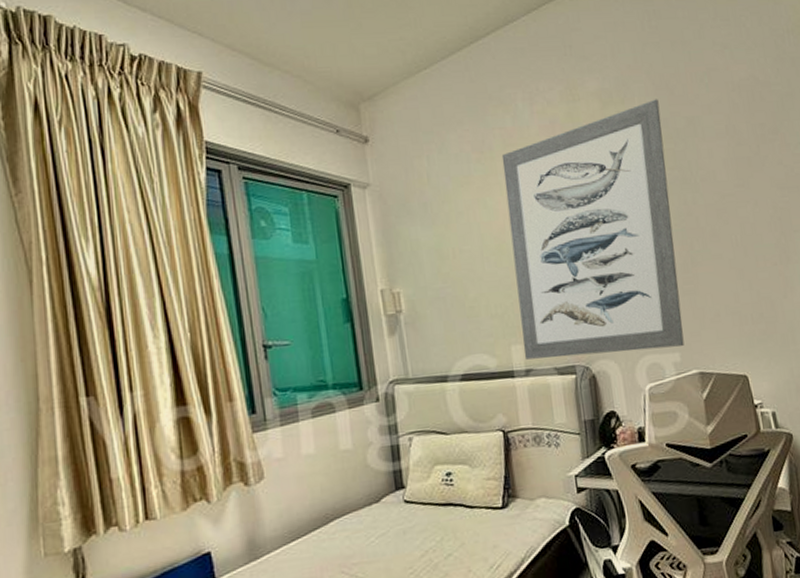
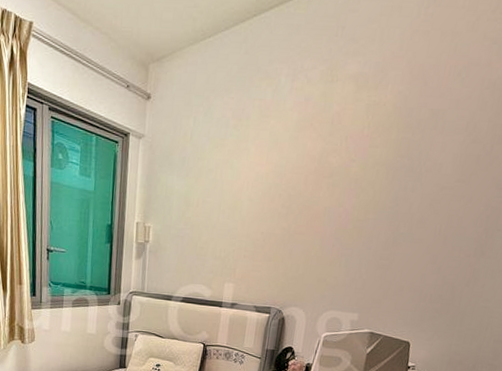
wall art: present [501,99,684,360] -> none [233,88,411,309]

